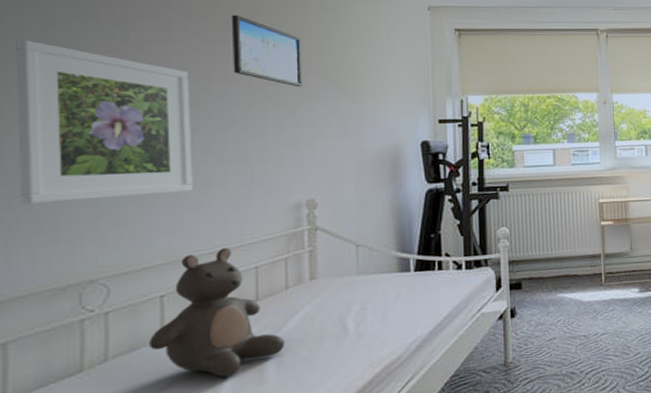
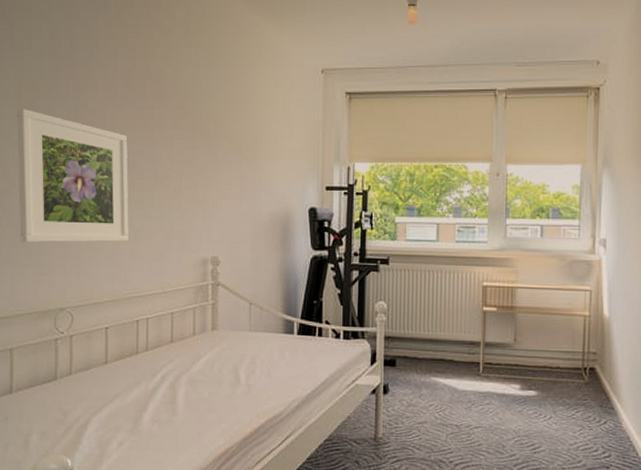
teddy bear: present [149,247,285,378] -> none [98,293,192,404]
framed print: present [231,14,302,87] -> none [158,83,212,151]

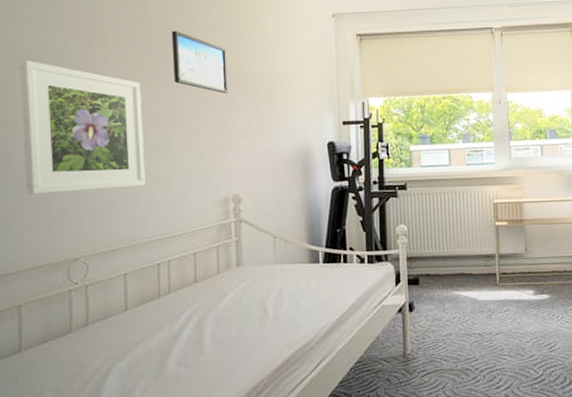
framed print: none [158,83,212,151] -> present [171,30,228,94]

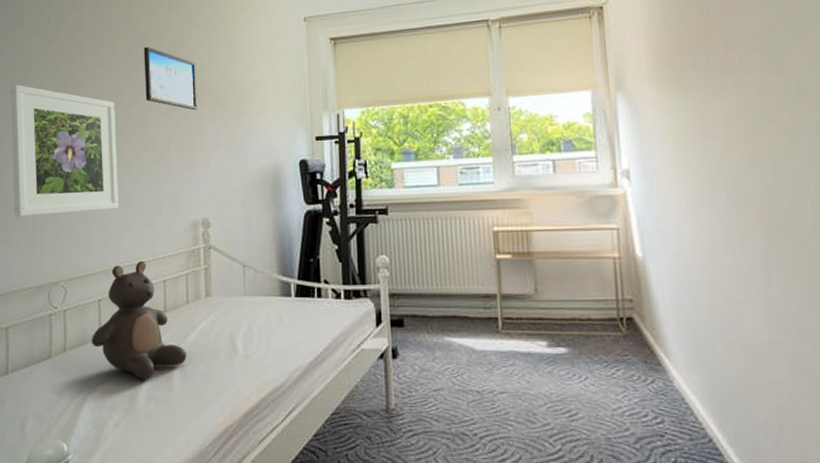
teddy bear: none [117,235,218,347] -> present [92,260,187,380]

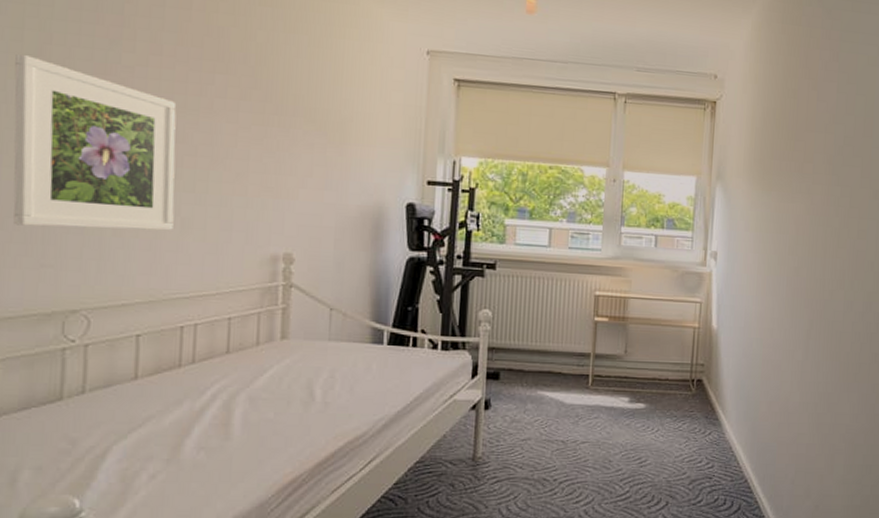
teddy bear: present [92,260,187,380] -> none [124,293,252,427]
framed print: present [143,46,197,111] -> none [220,43,291,130]

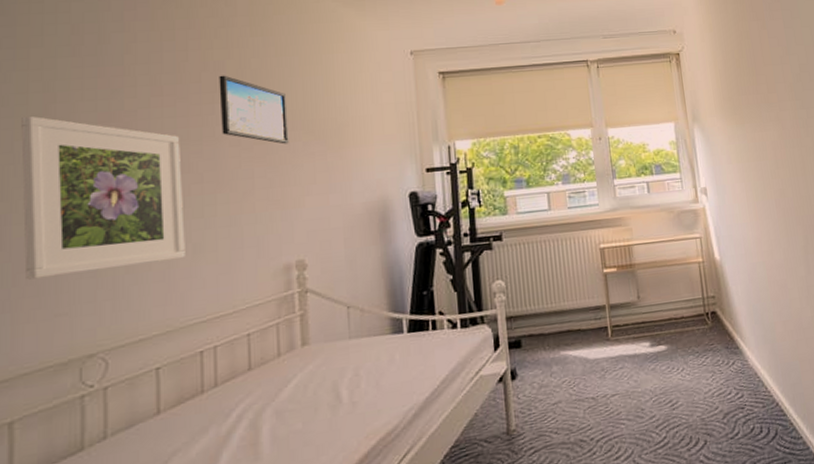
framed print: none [220,43,291,130] -> present [219,75,289,144]

